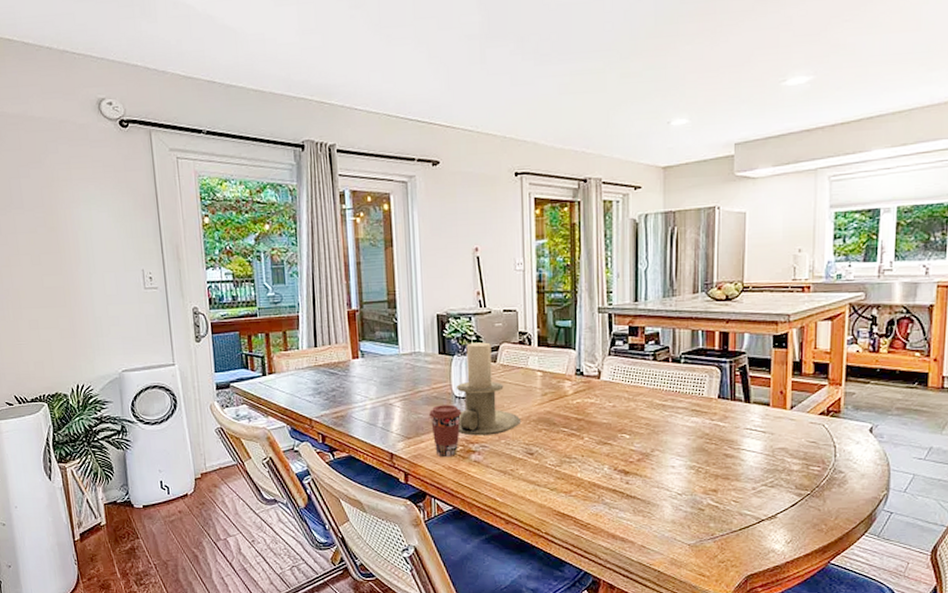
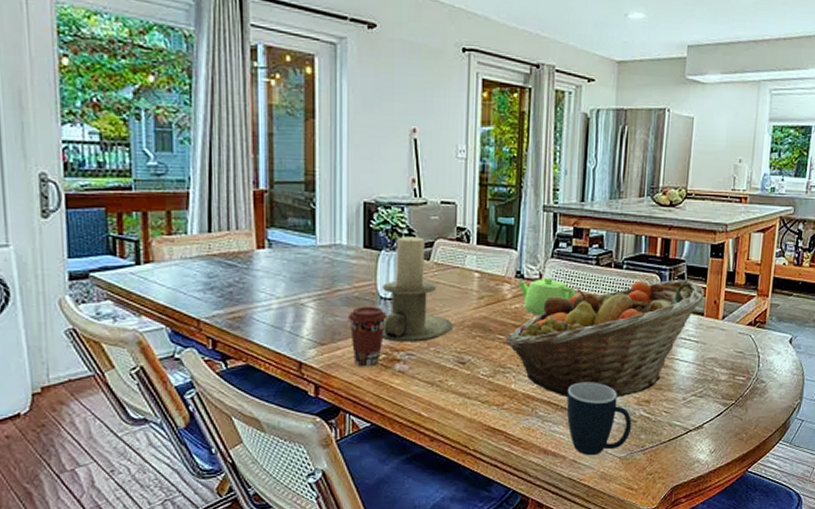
fruit basket: none [569,371,769,488] -> present [505,280,705,399]
teapot: none [578,373,635,409] -> present [518,277,576,315]
mug: none [632,471,700,542] -> present [566,382,632,456]

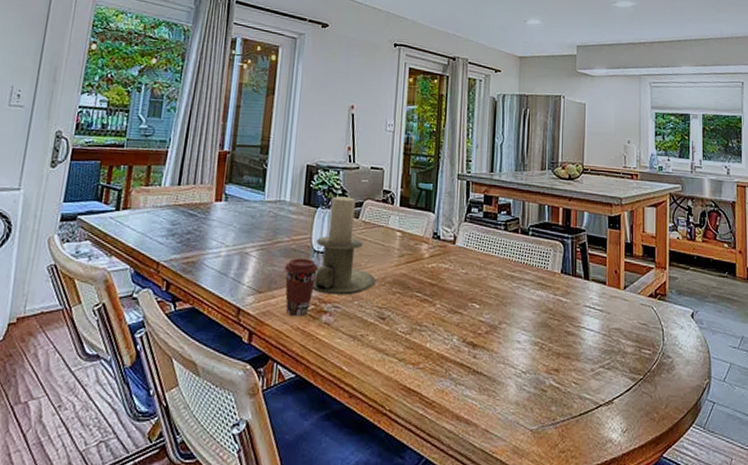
fruit basket: present [505,280,705,399] -> none [422,246,605,365]
teapot: present [518,277,576,315] -> none [434,239,487,276]
mug: present [566,382,632,456] -> none [478,345,542,426]

